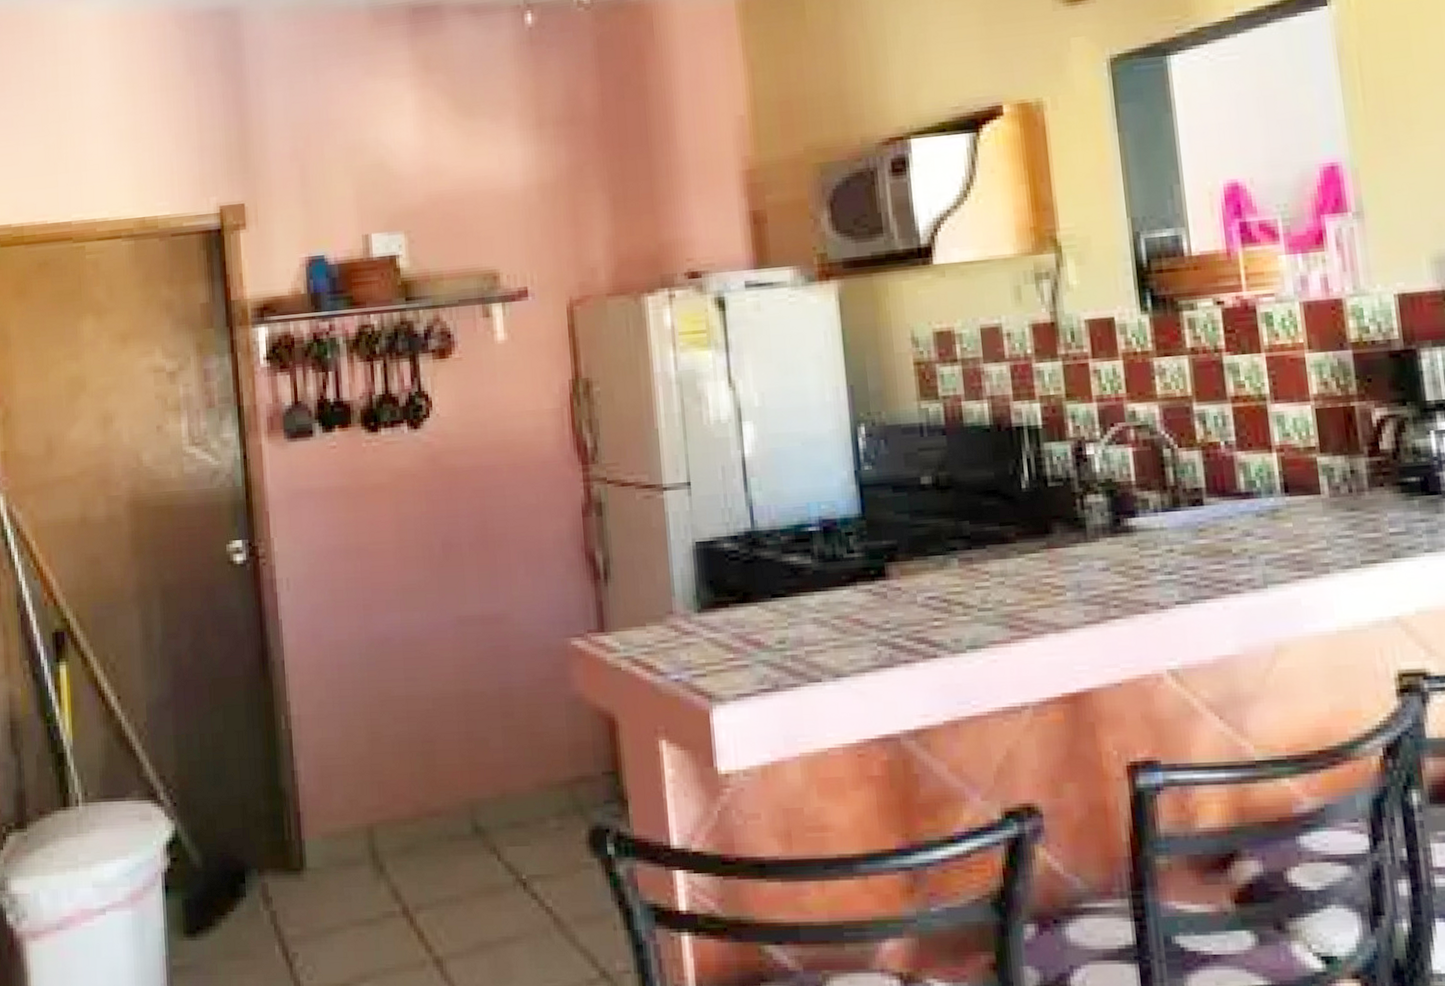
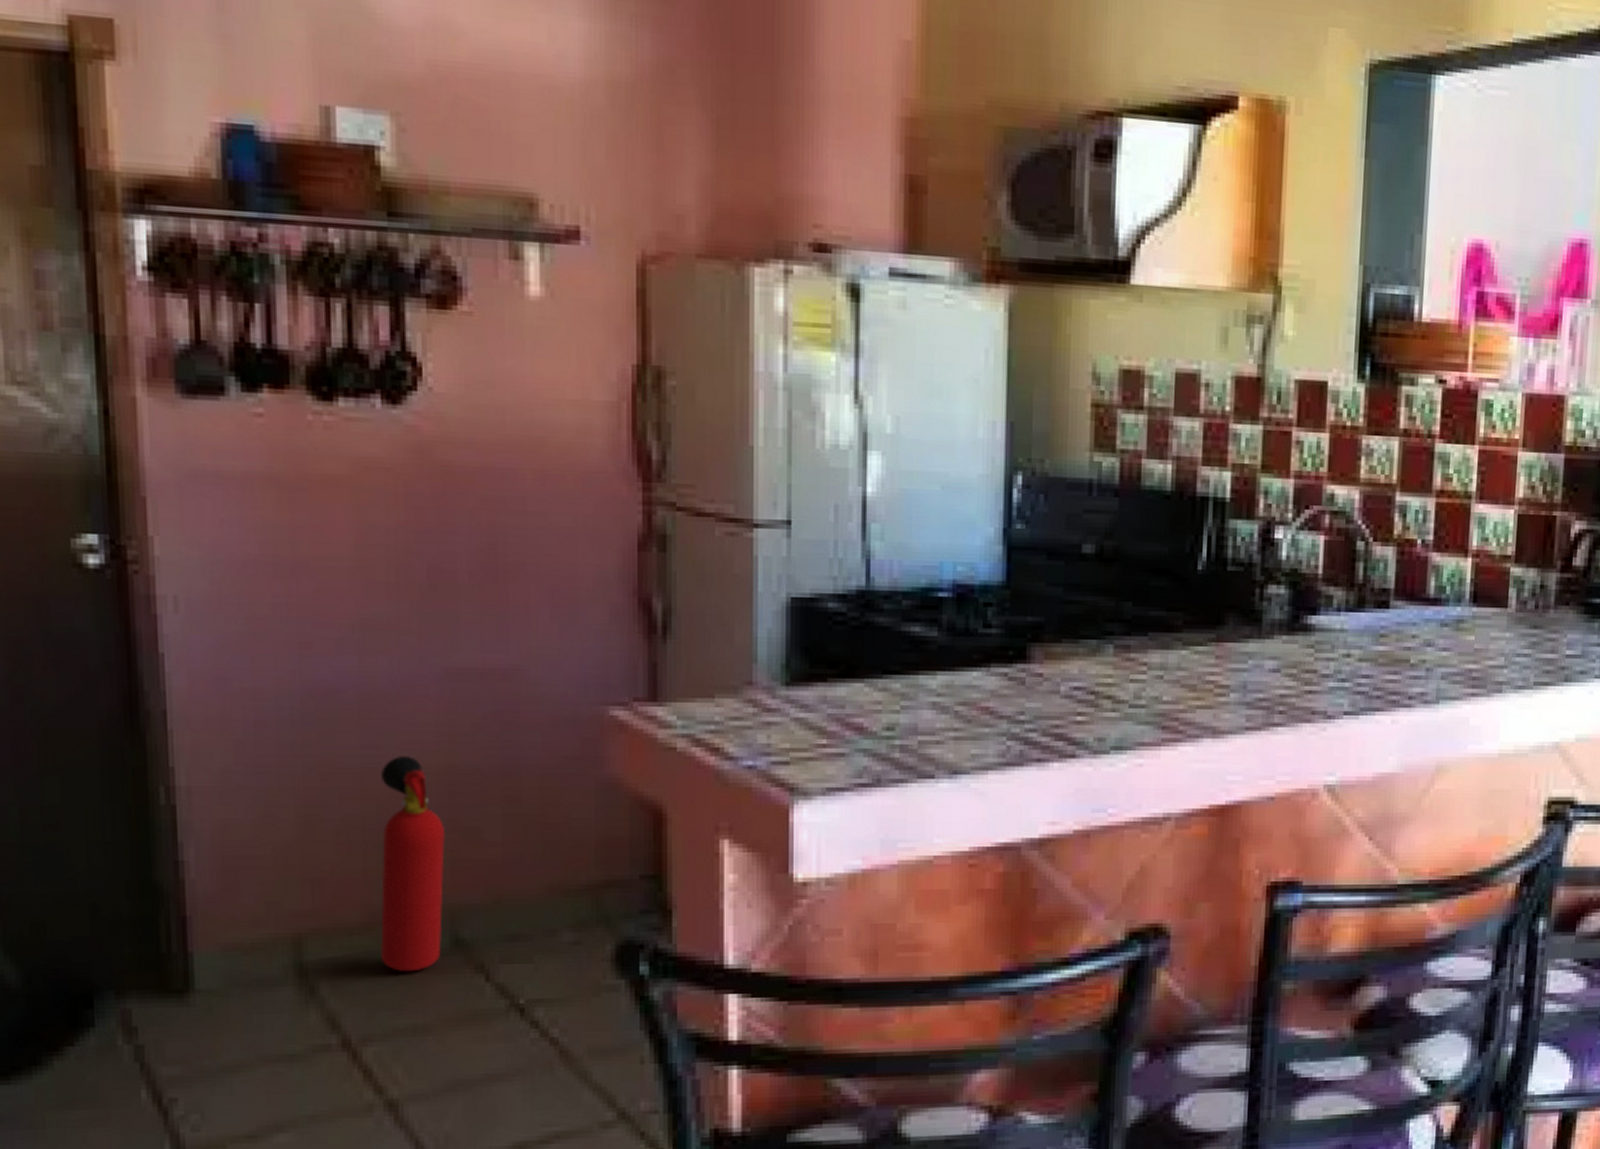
fire extinguisher: none [419,685,466,854] -> present [380,756,446,973]

